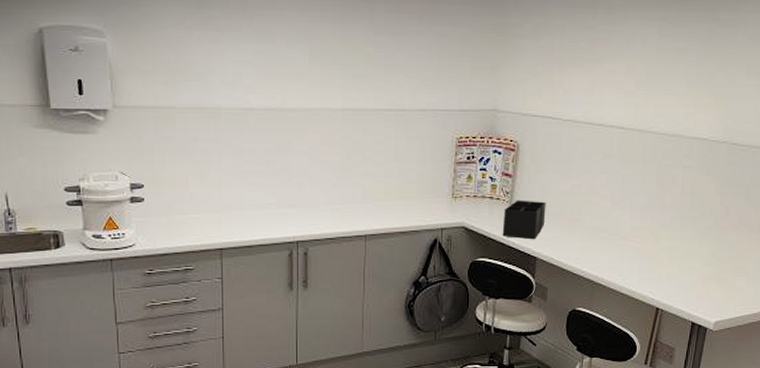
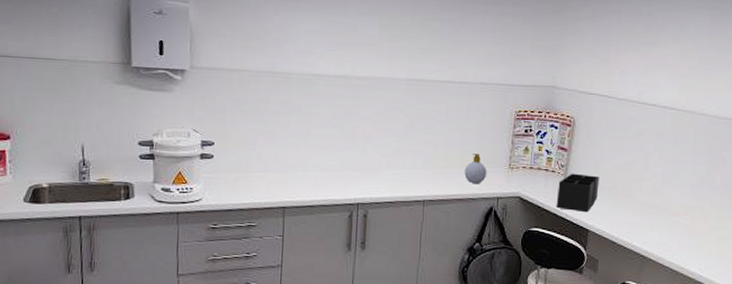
soap bottle: none [406,184,430,215] -> present [464,154,487,183]

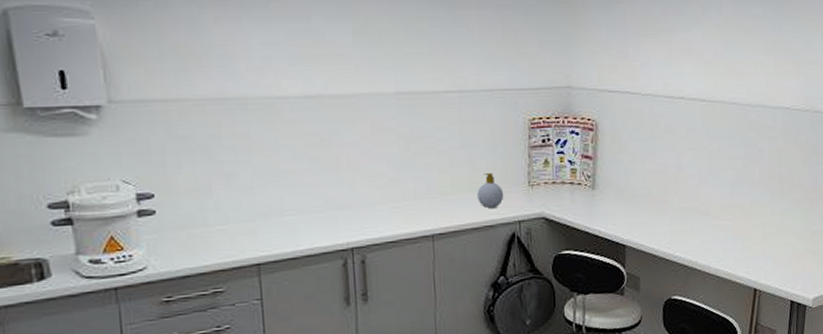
desk organizer: present [556,173,600,213] -> none [586,183,632,227]

